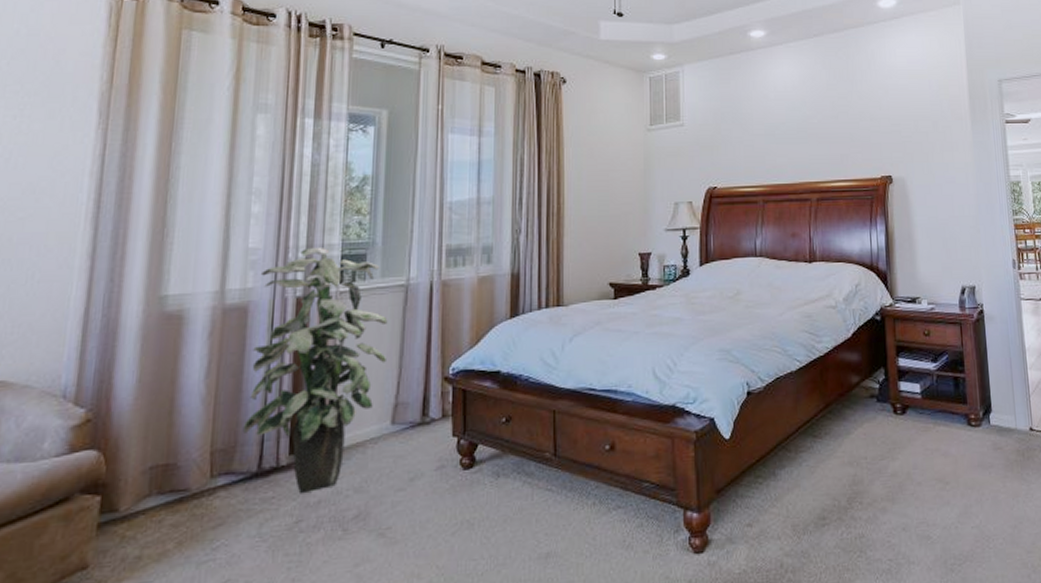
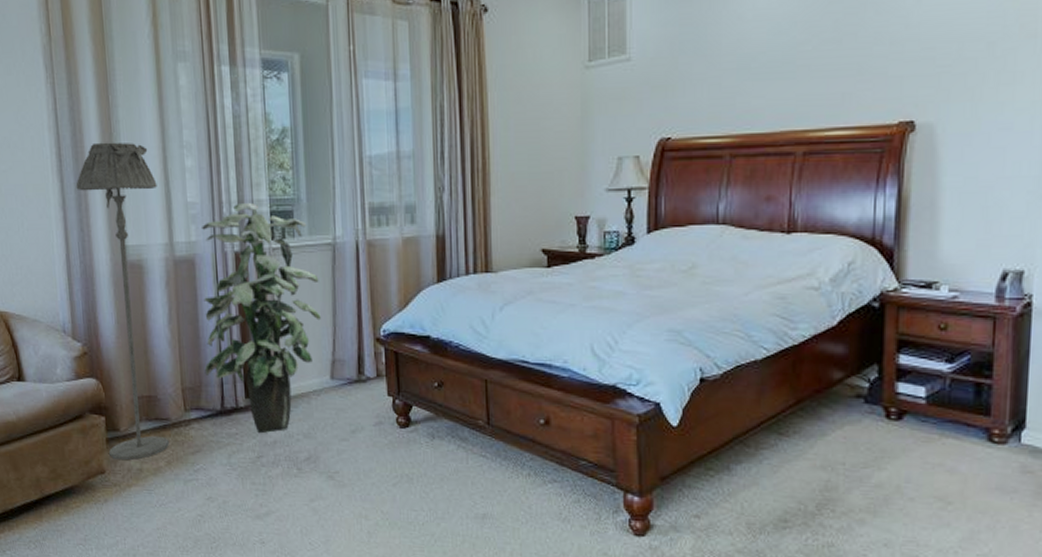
floor lamp: none [98,188,215,549] -> present [75,142,169,461]

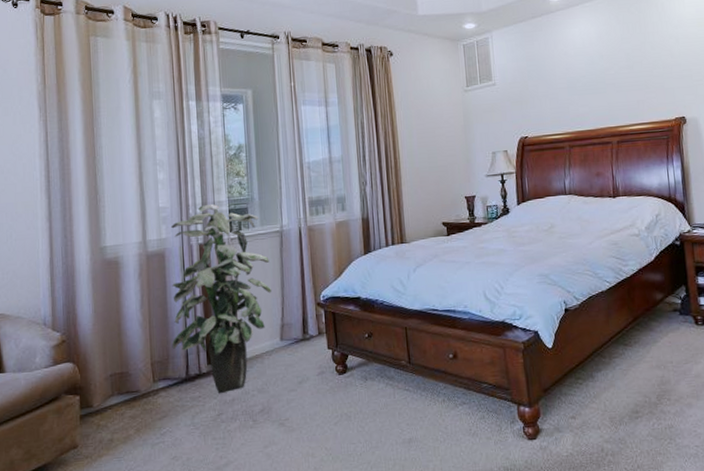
floor lamp: present [75,142,169,461] -> none [61,163,138,434]

